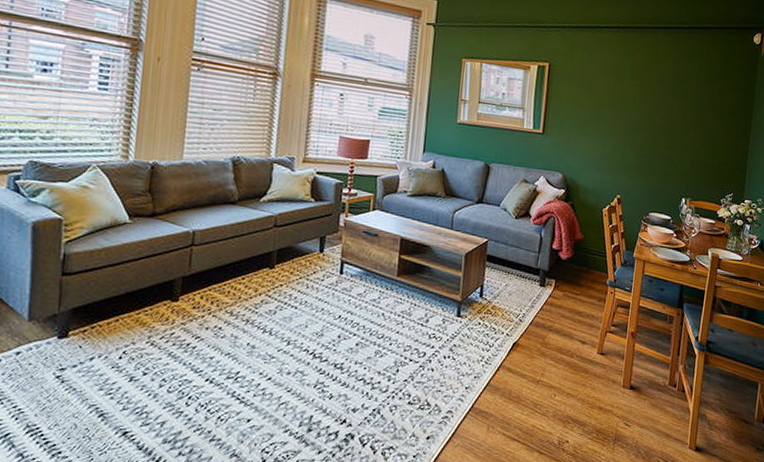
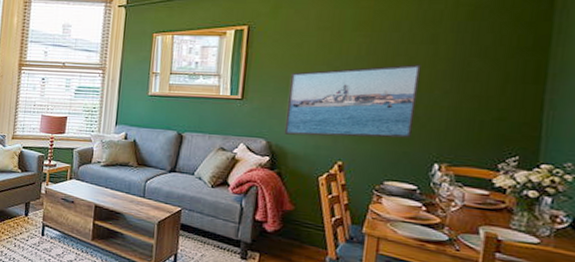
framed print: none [577,112,676,177] -> present [284,64,421,138]

